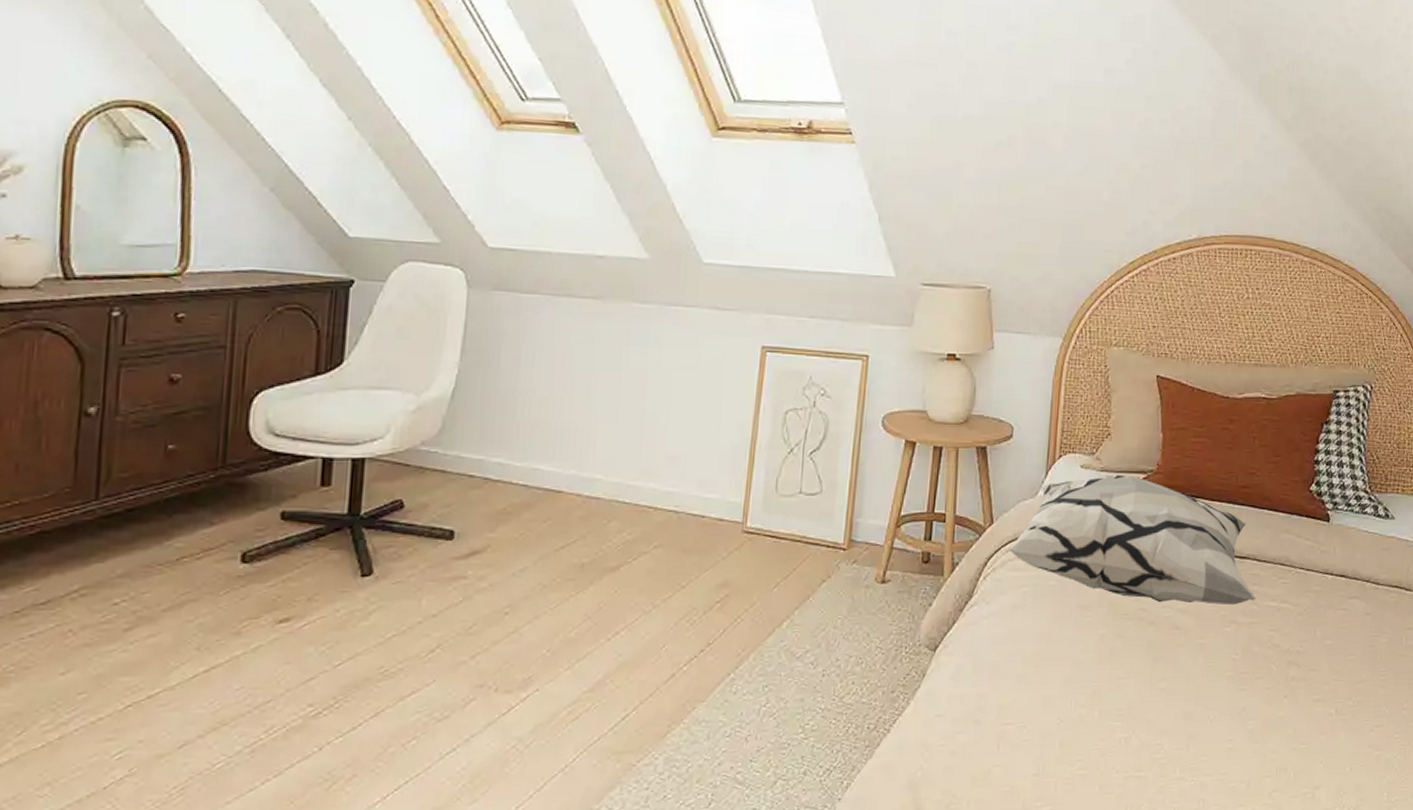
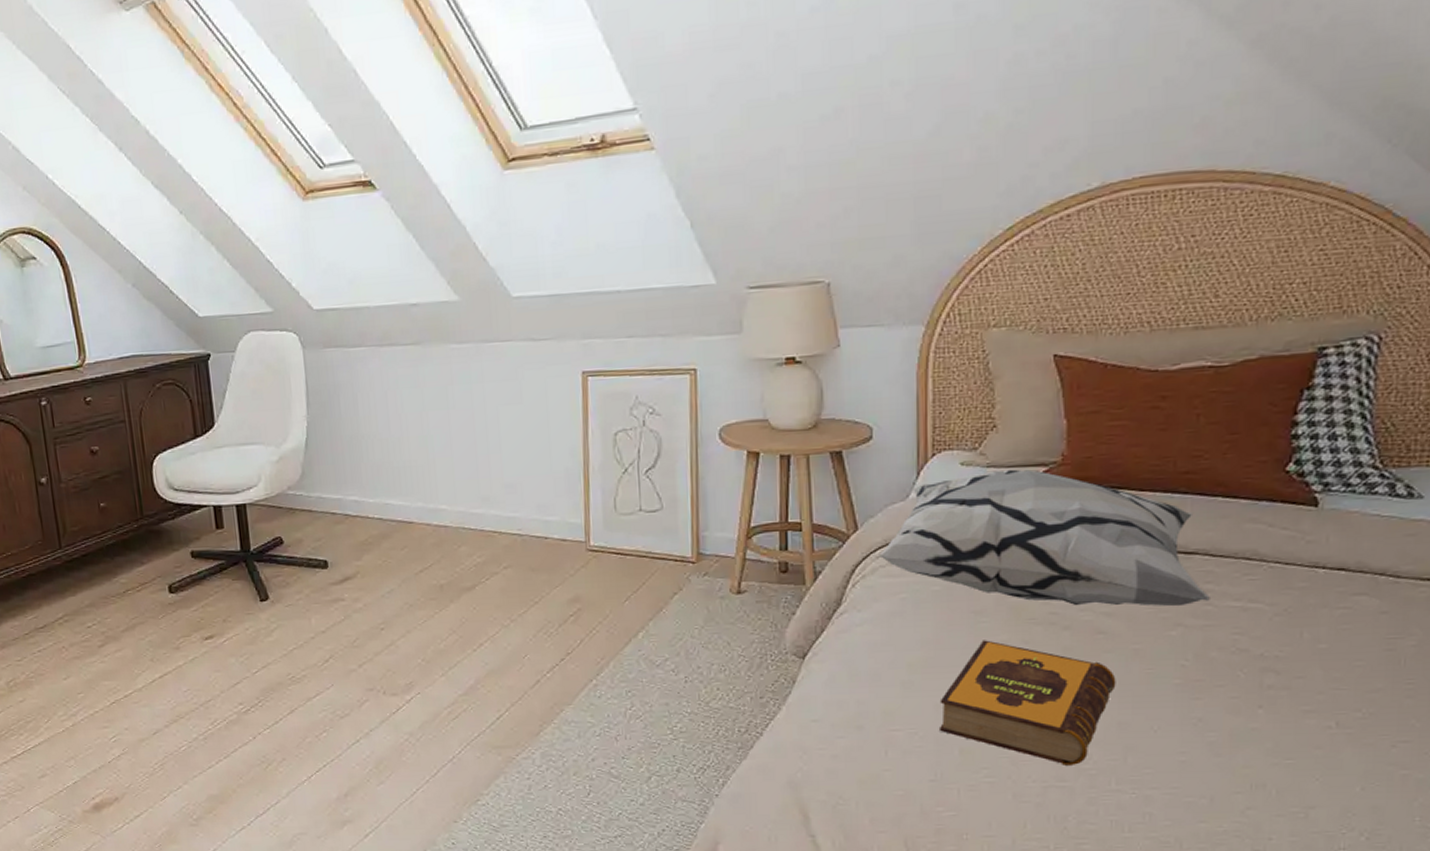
hardback book: none [1044,634,1185,756] -> present [938,640,1116,765]

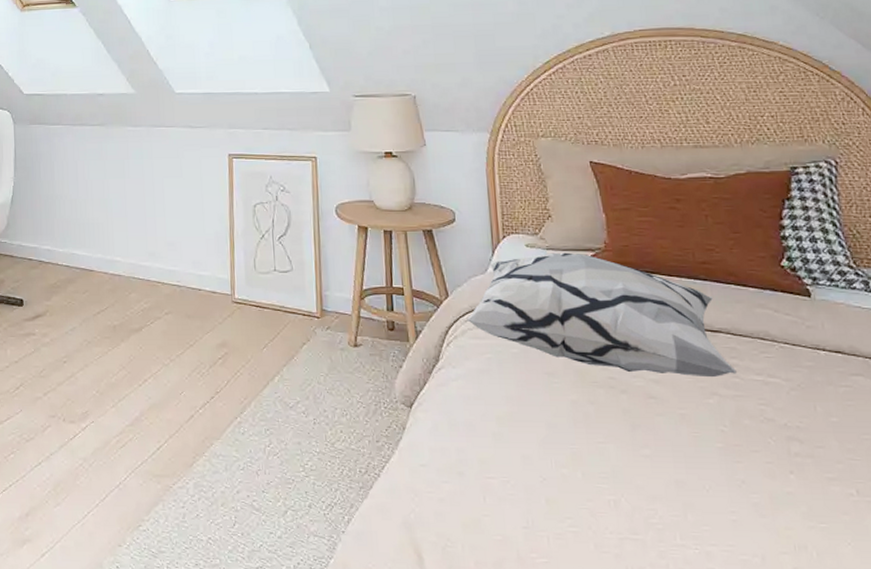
hardback book: present [938,640,1116,765] -> none [525,399,670,519]

